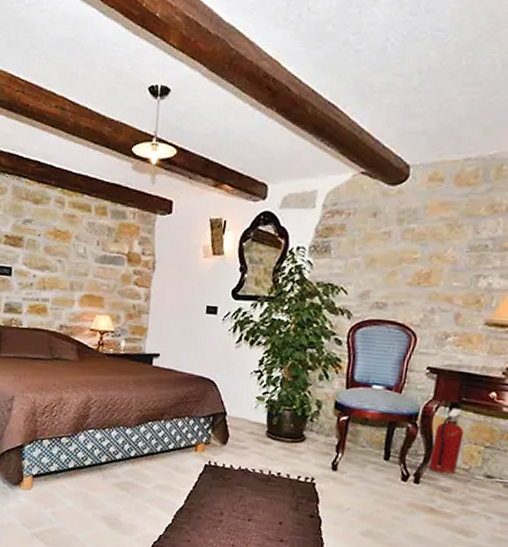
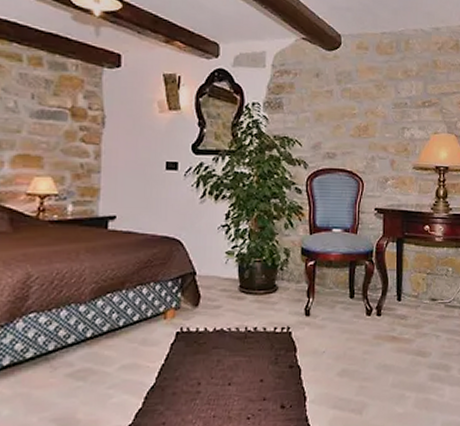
fire extinguisher: present [428,408,465,475] -> none [387,242,410,303]

